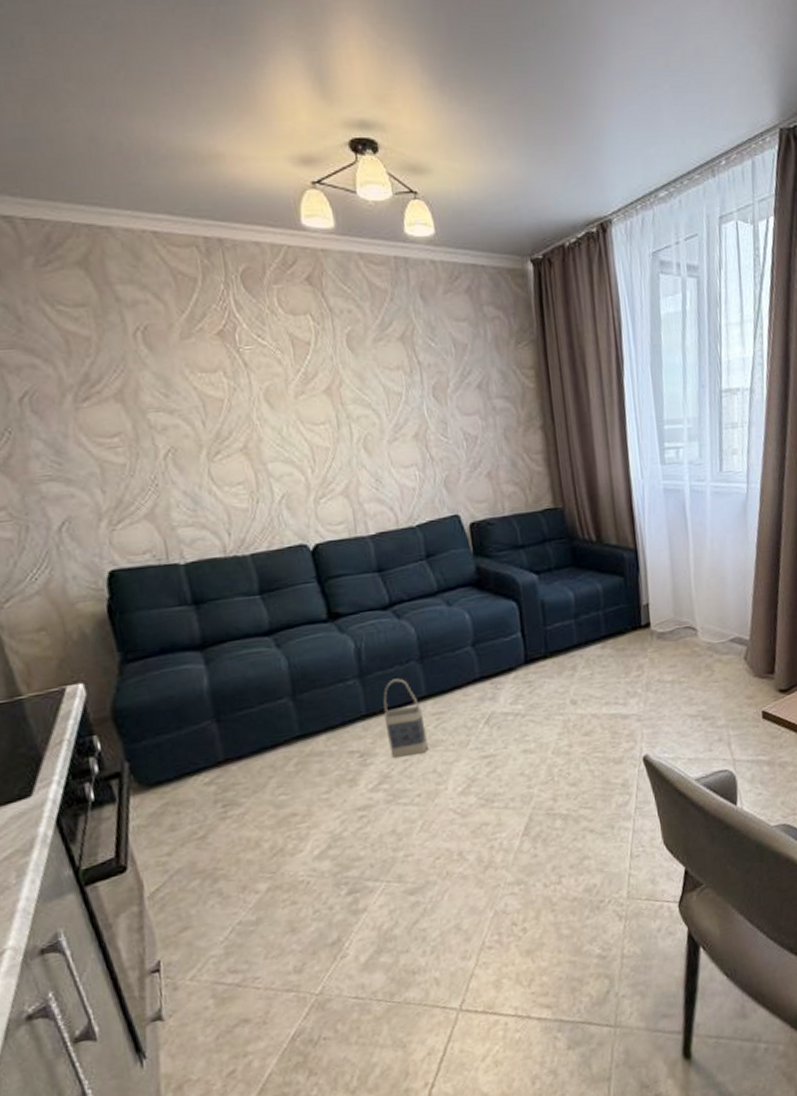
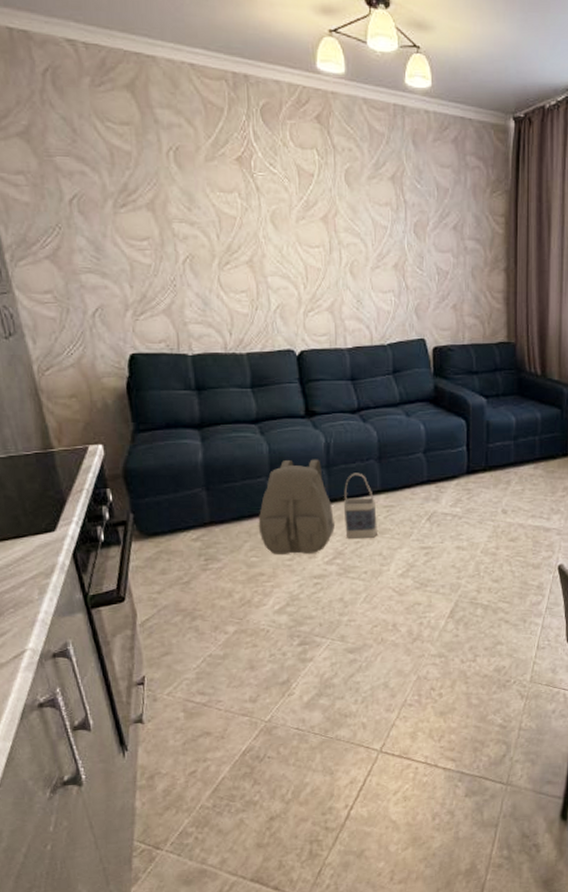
backpack: none [283,668,377,789] -> present [258,459,335,554]

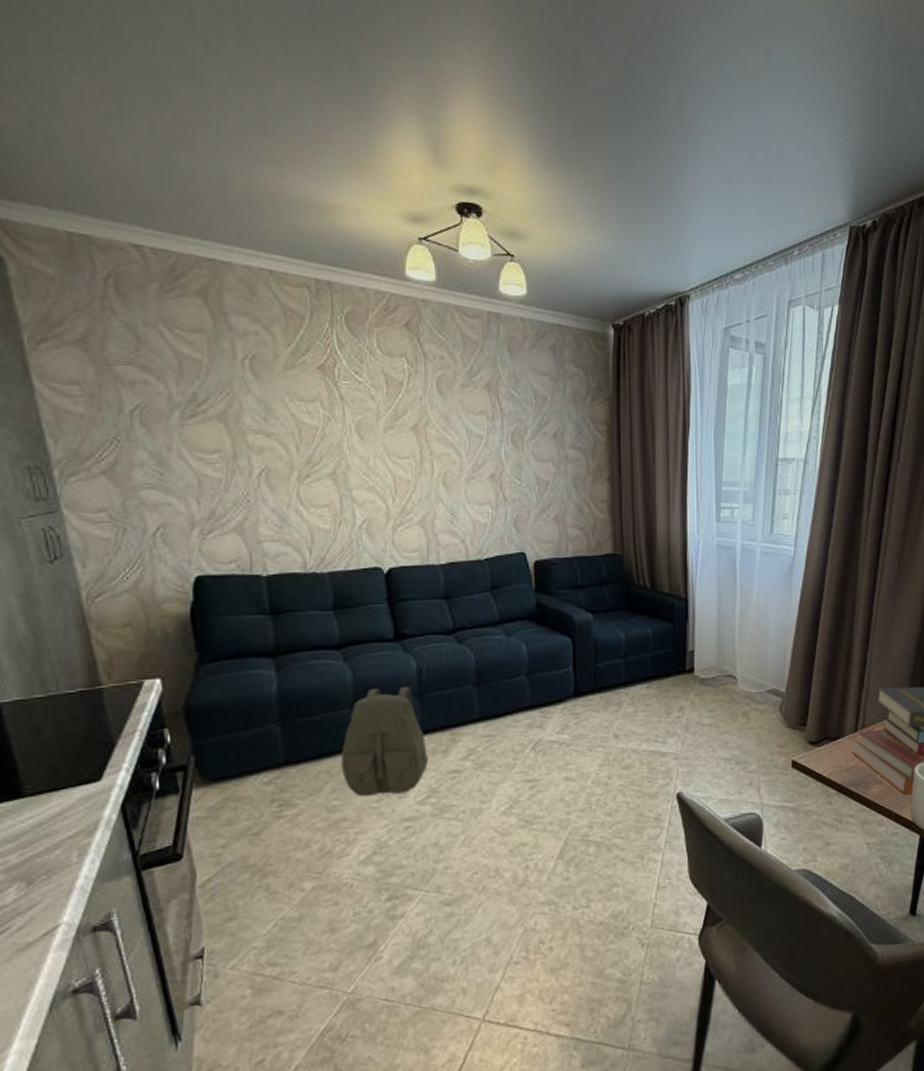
bag: present [343,473,377,538] -> none [437,700,476,774]

